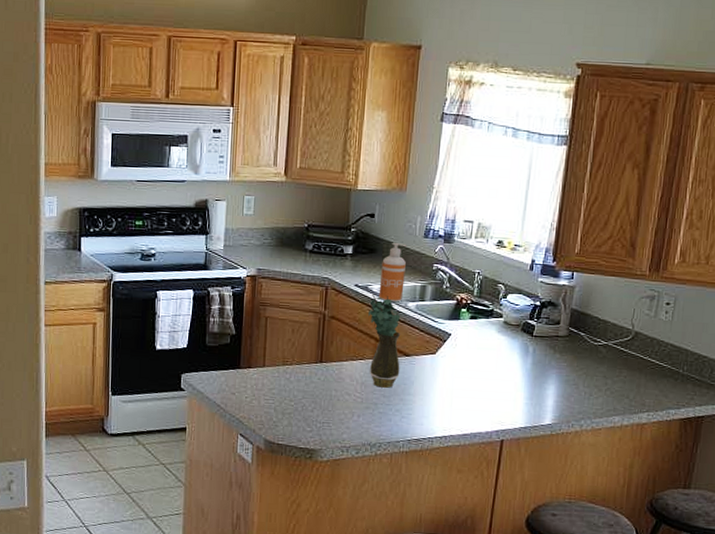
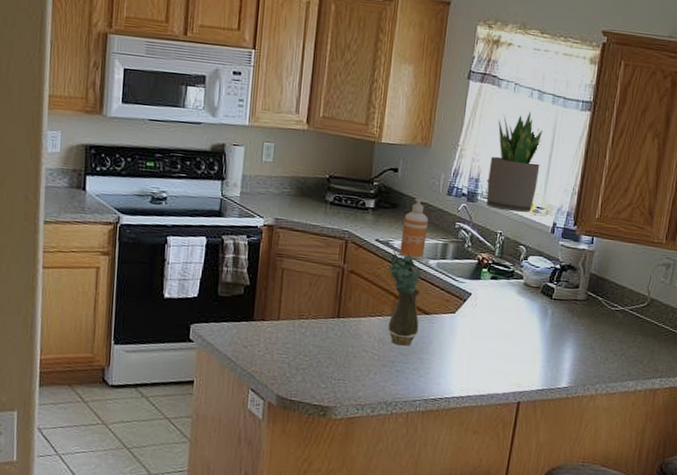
planter: none [463,149,519,252] -> present [486,111,543,213]

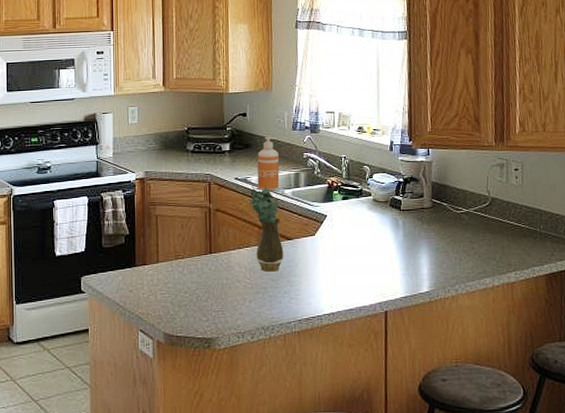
planter: present [486,111,543,213] -> none [325,47,371,137]

